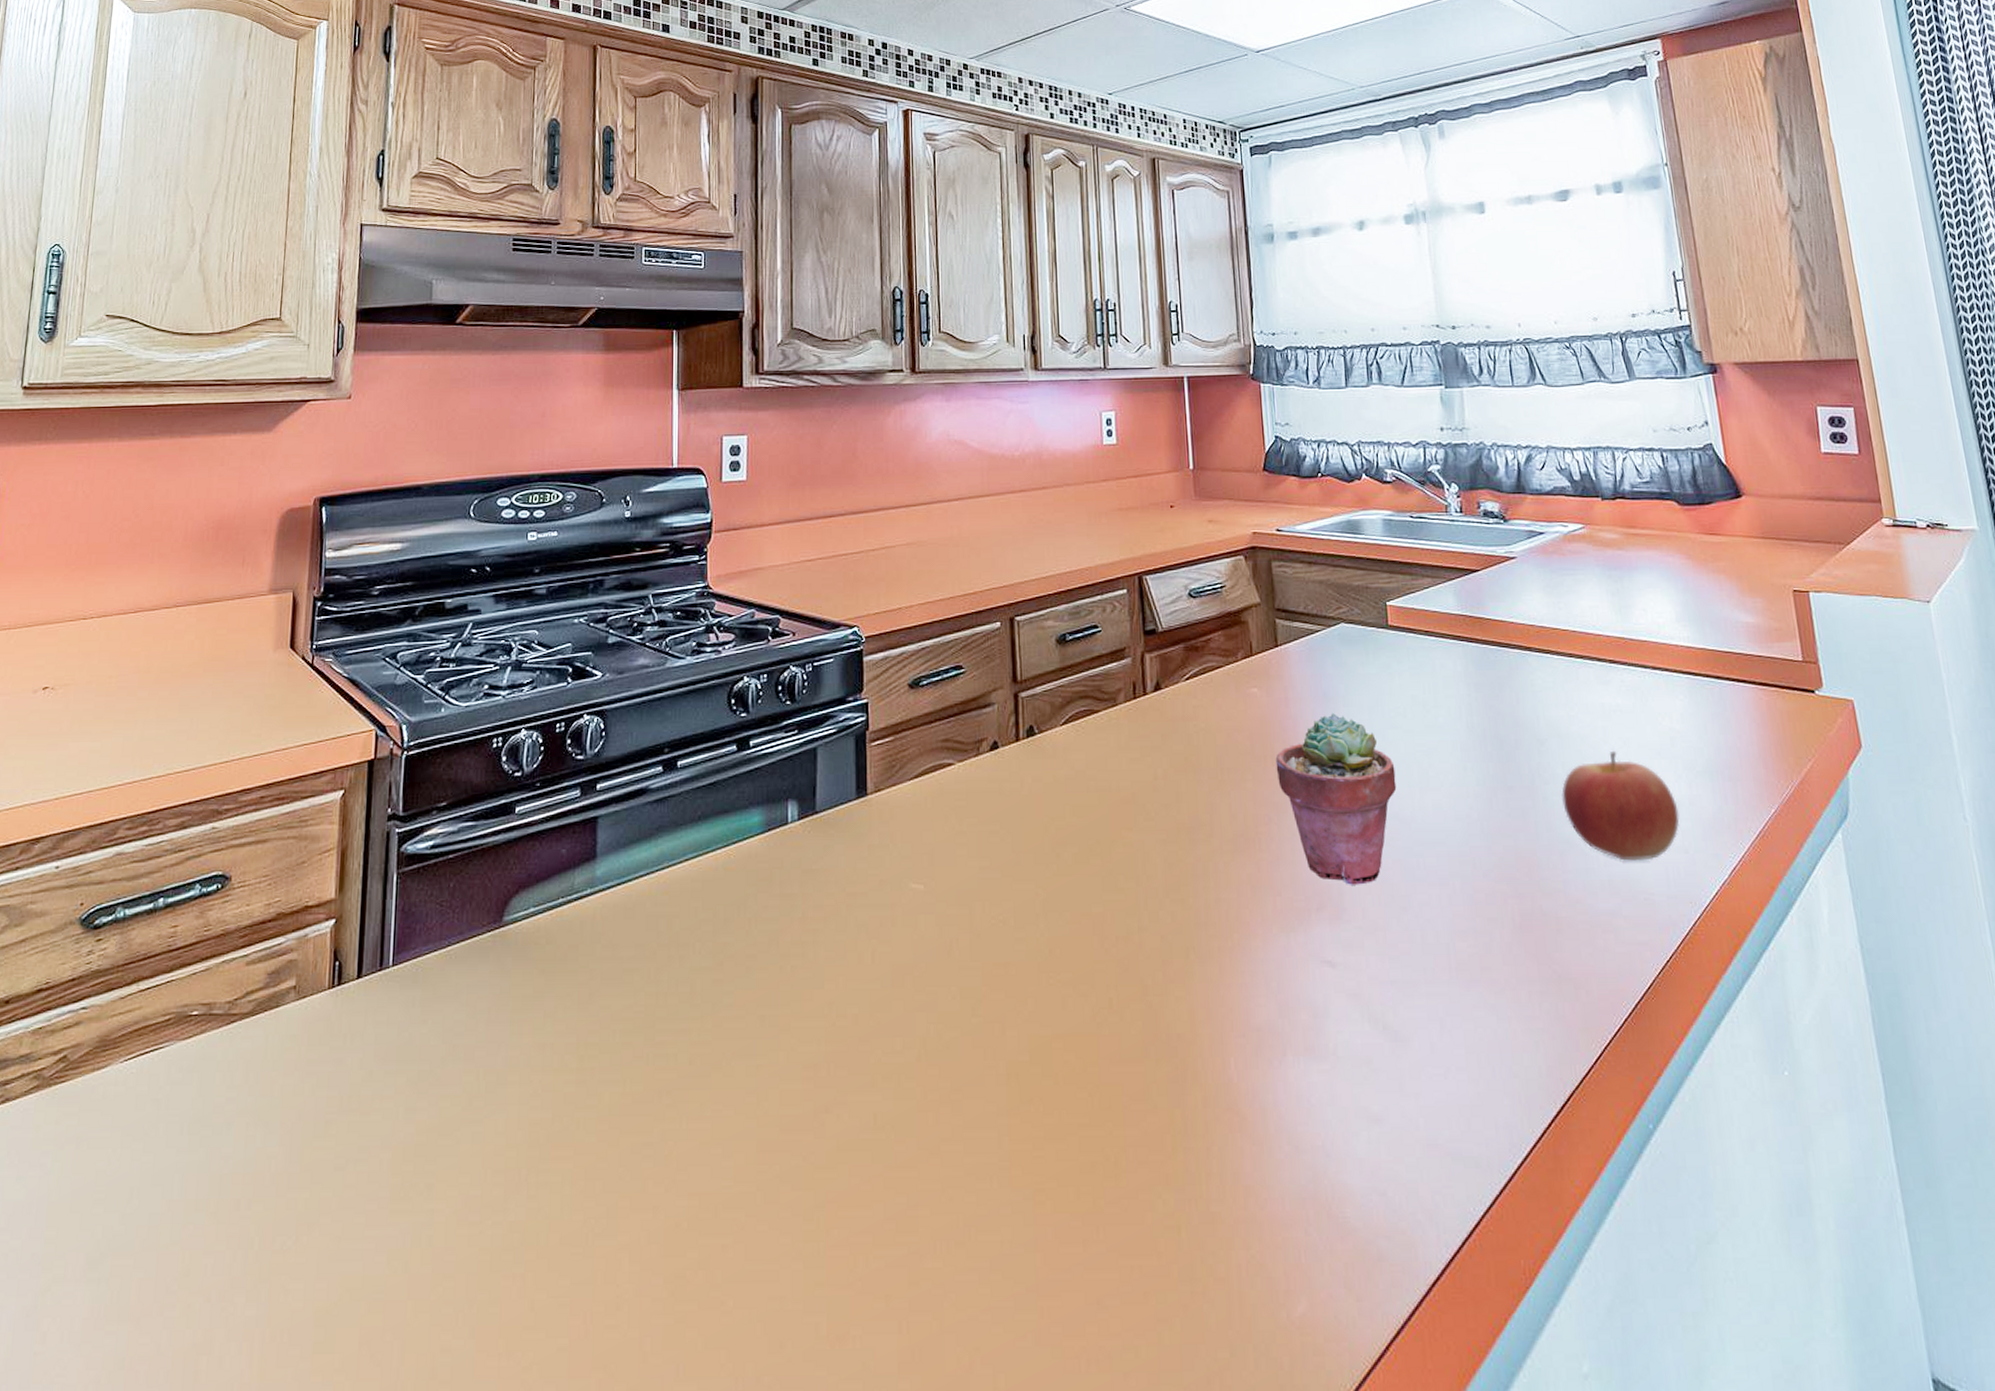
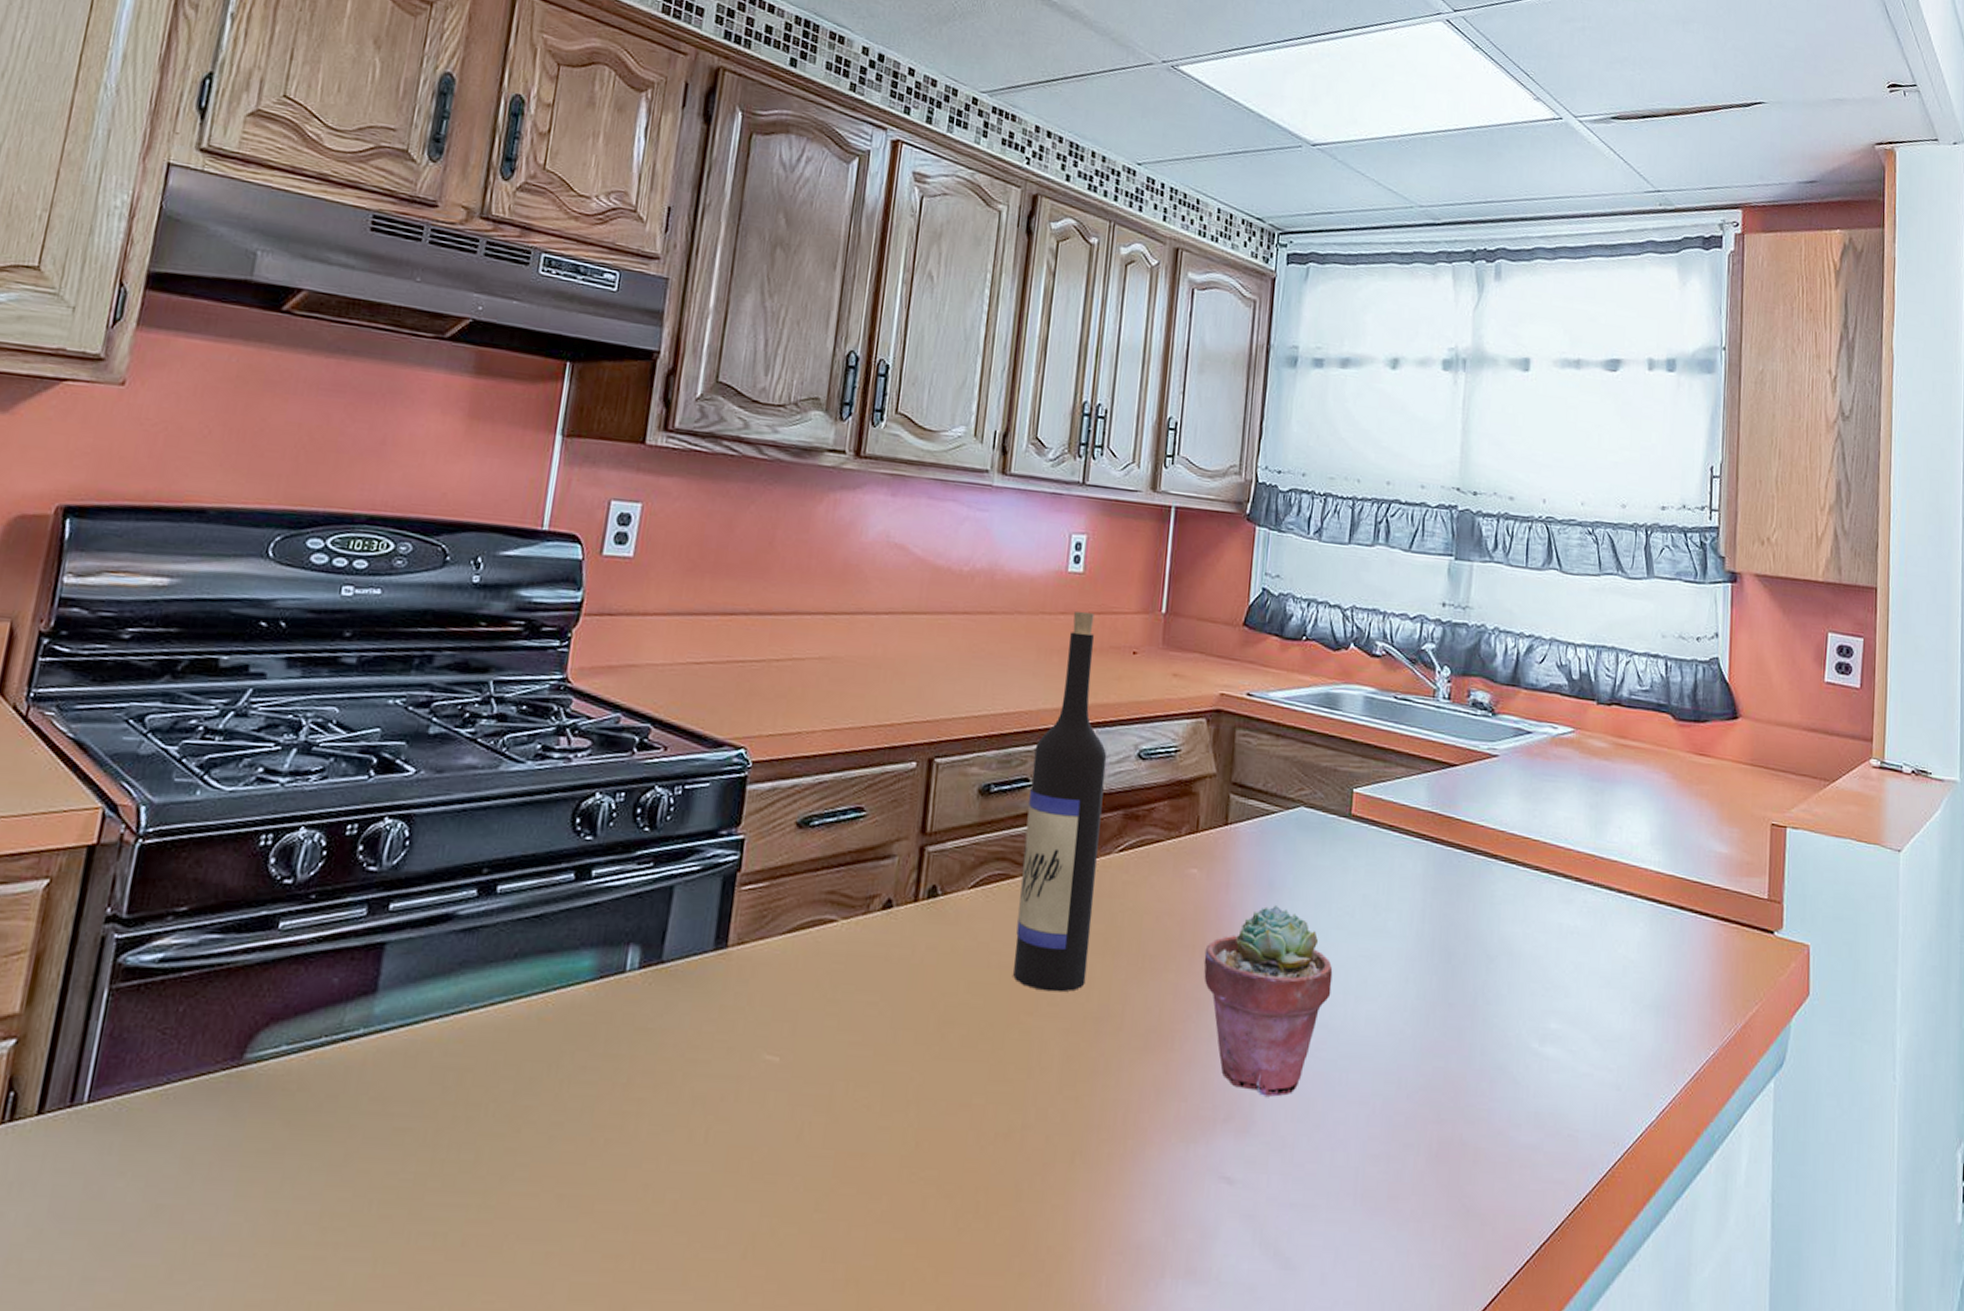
wine bottle: none [1099,477,1174,808] -> present [1013,612,1107,993]
apple: present [1561,750,1680,861] -> none [1502,975,1618,1095]

